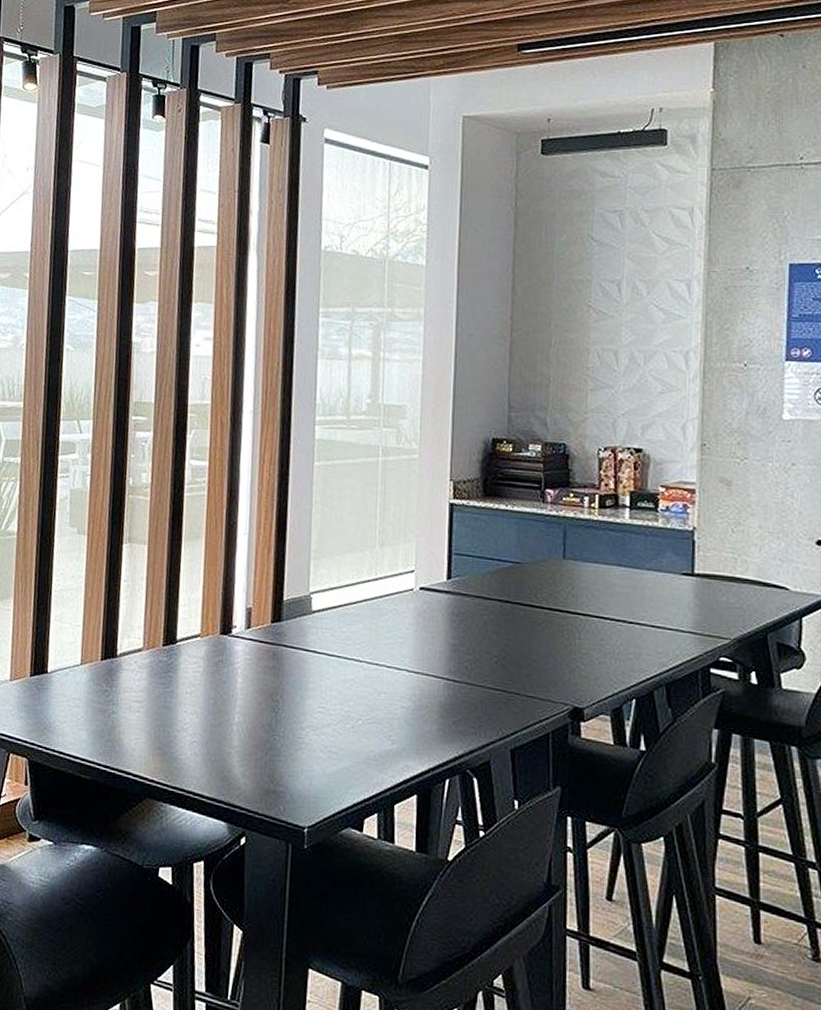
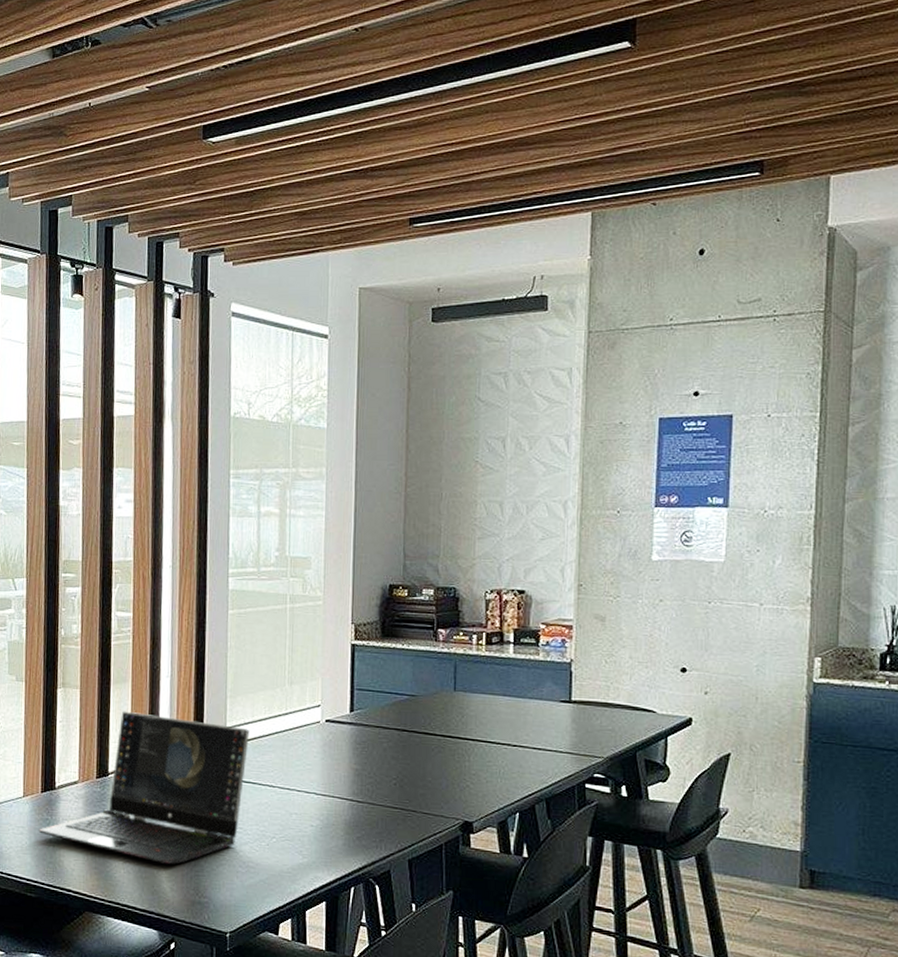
laptop computer: none [96,570,335,747] -> present [38,711,250,865]

